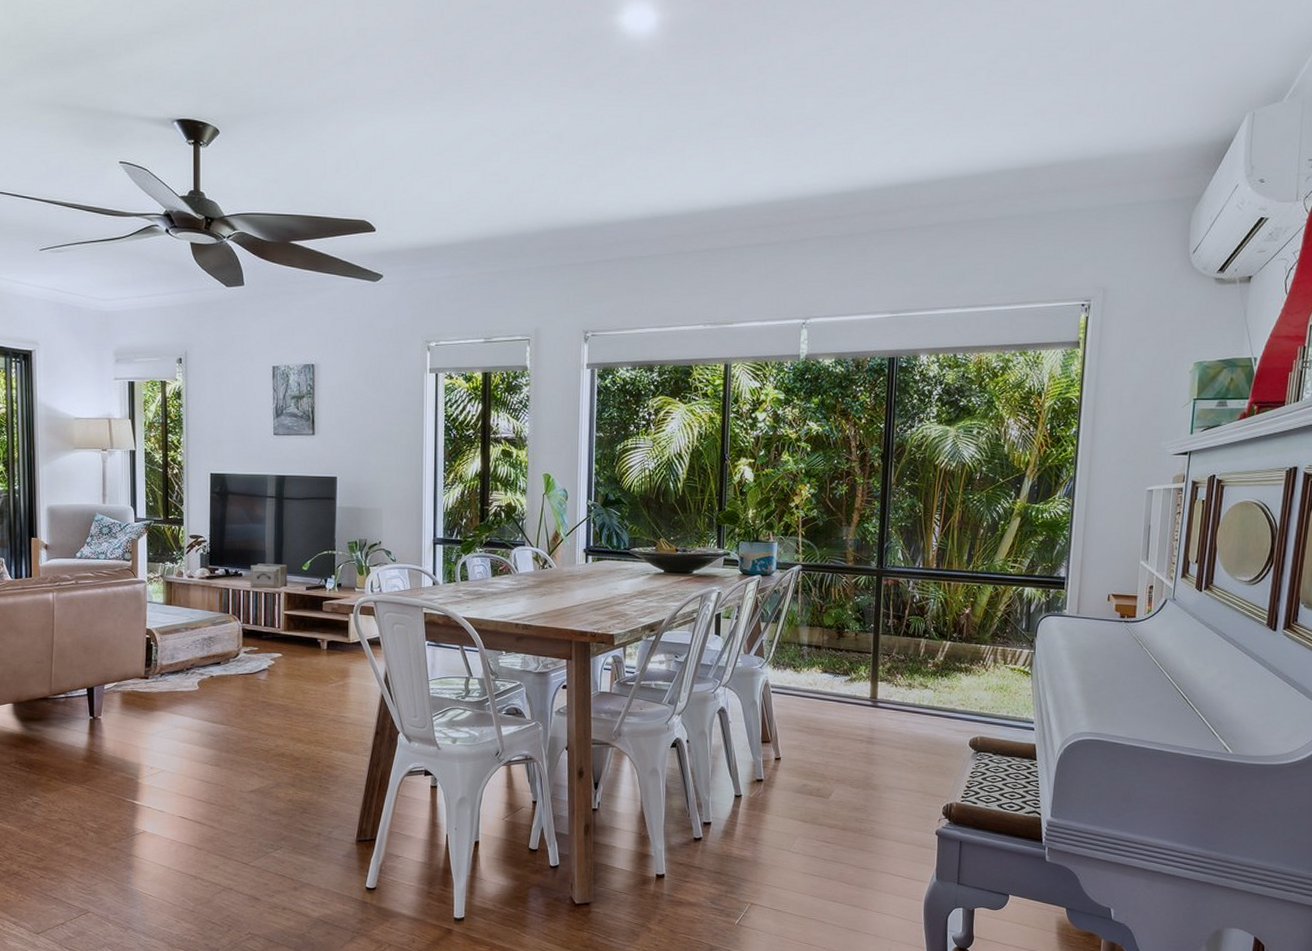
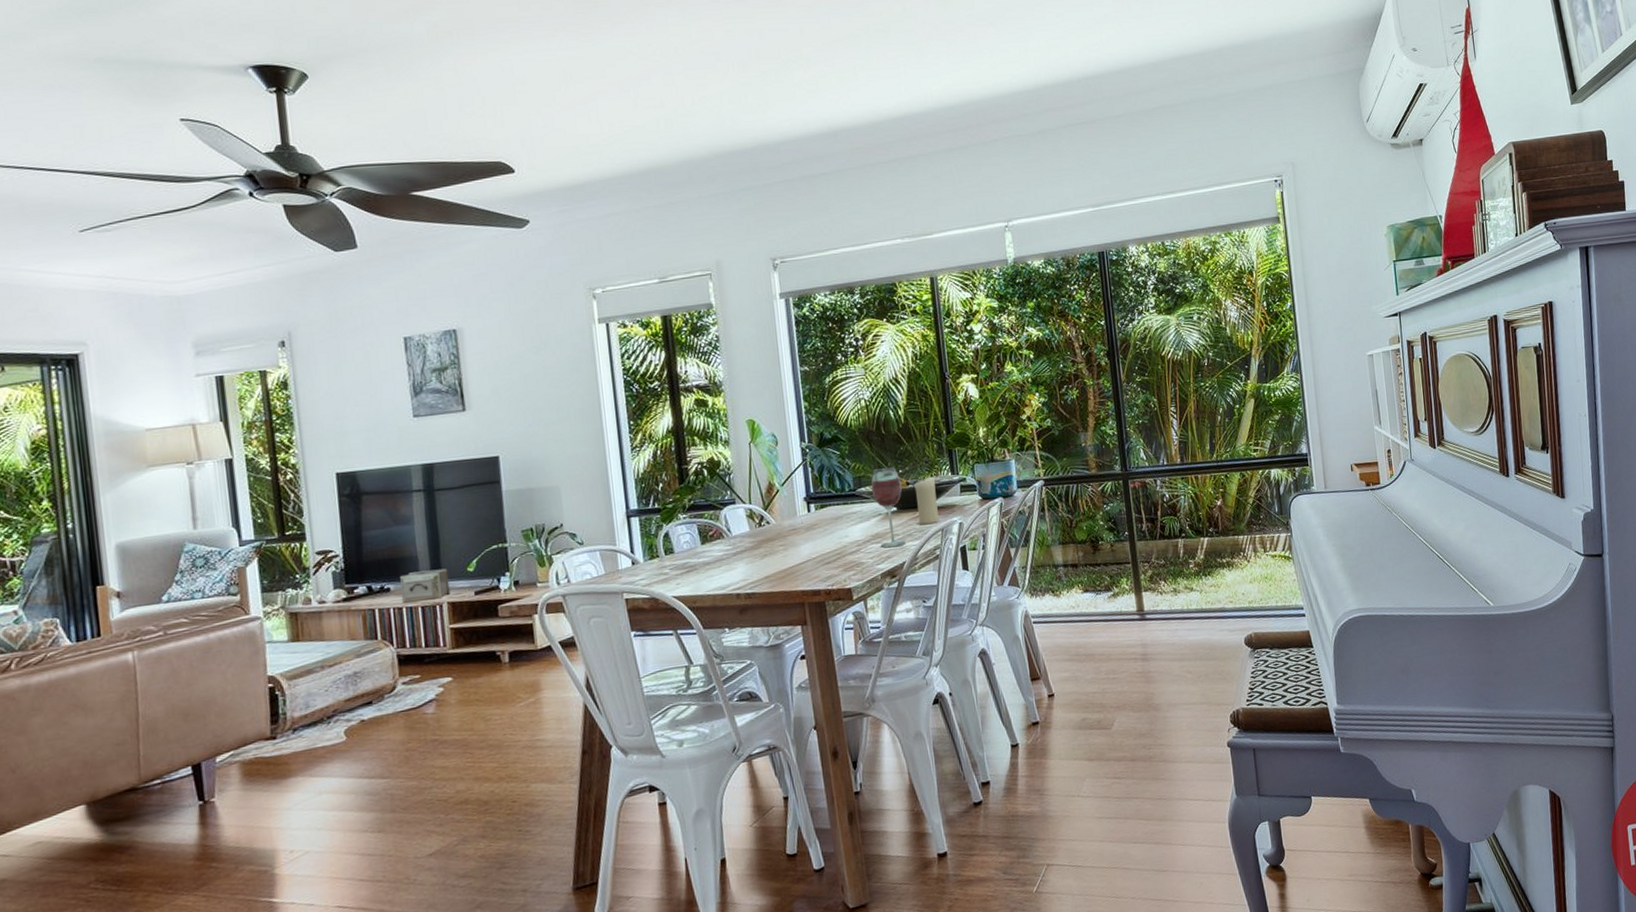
wineglass: none [643,532,671,605] -> present [871,466,906,548]
candle: none [679,546,703,589] -> present [914,477,940,525]

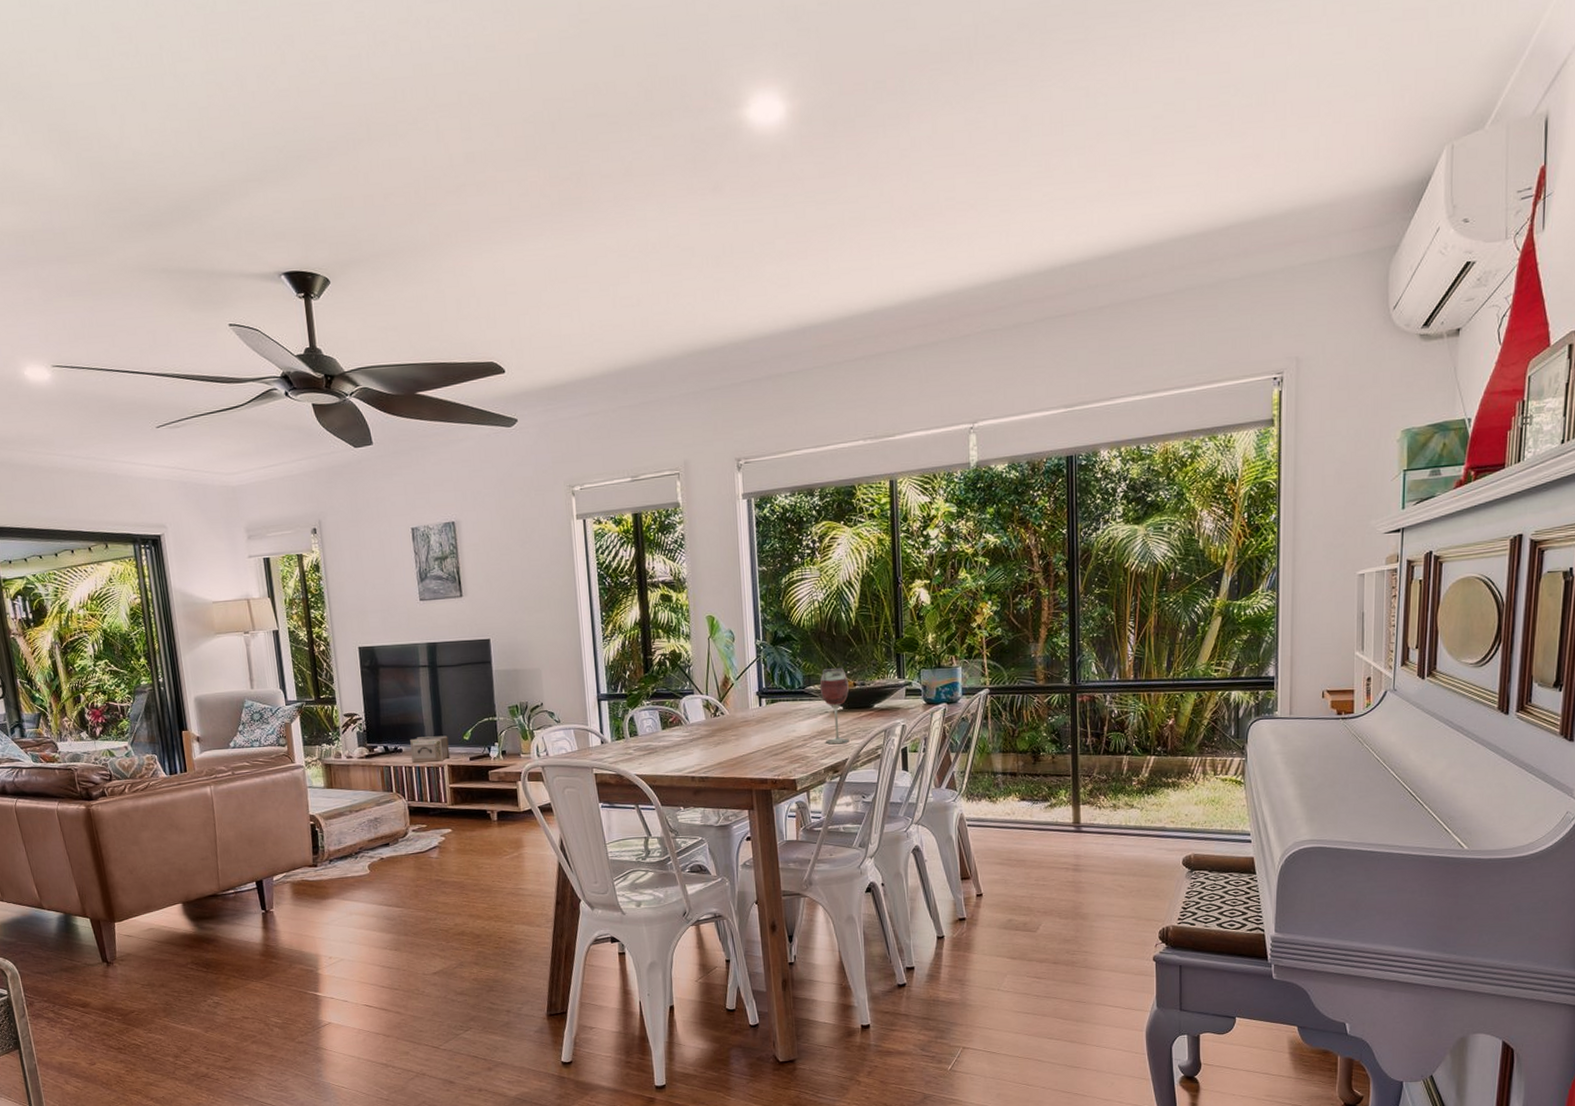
candle: present [914,477,940,525] -> none [860,679,884,725]

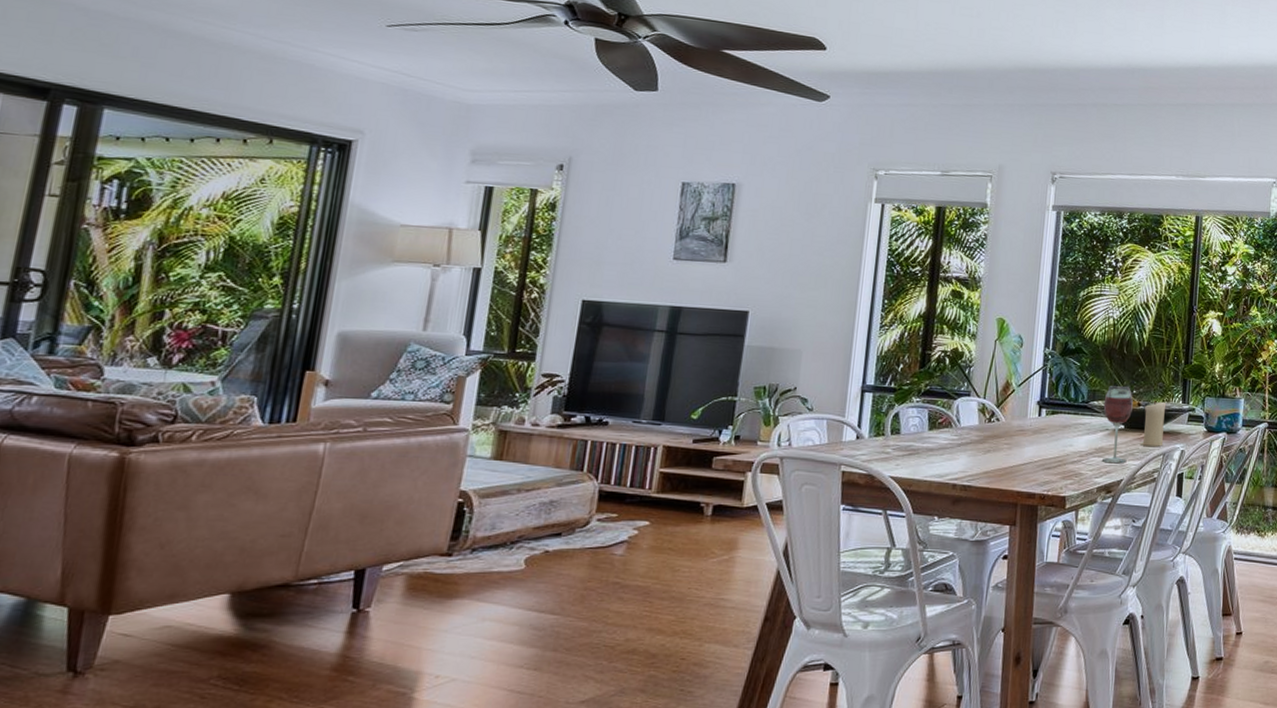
decorative box: present [410,735,450,763] -> none [618,410,672,442]
candle: none [860,679,884,725] -> present [1139,401,1167,446]

